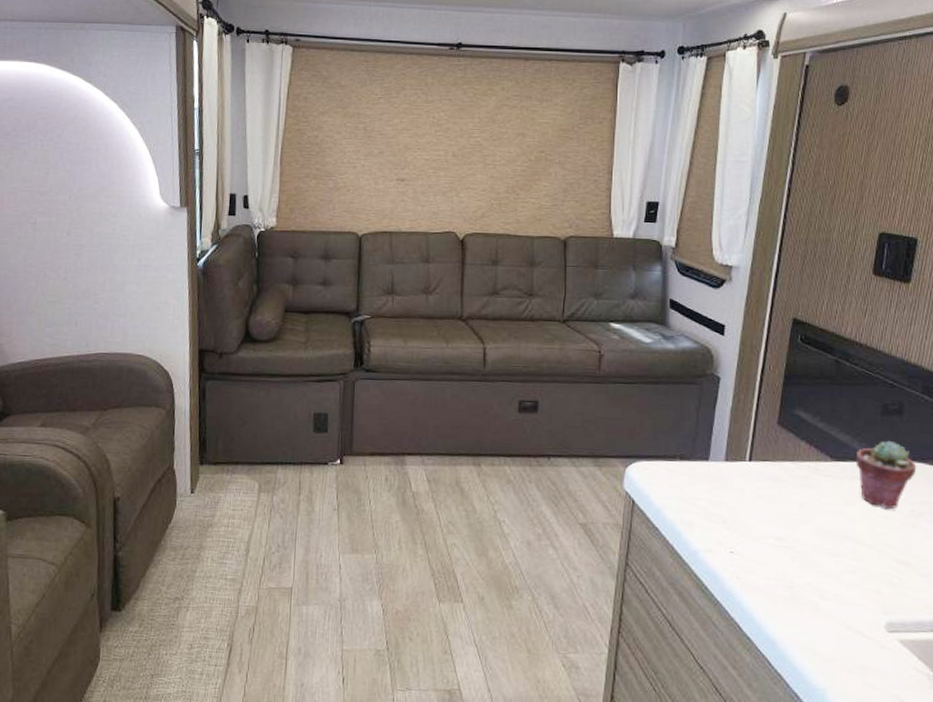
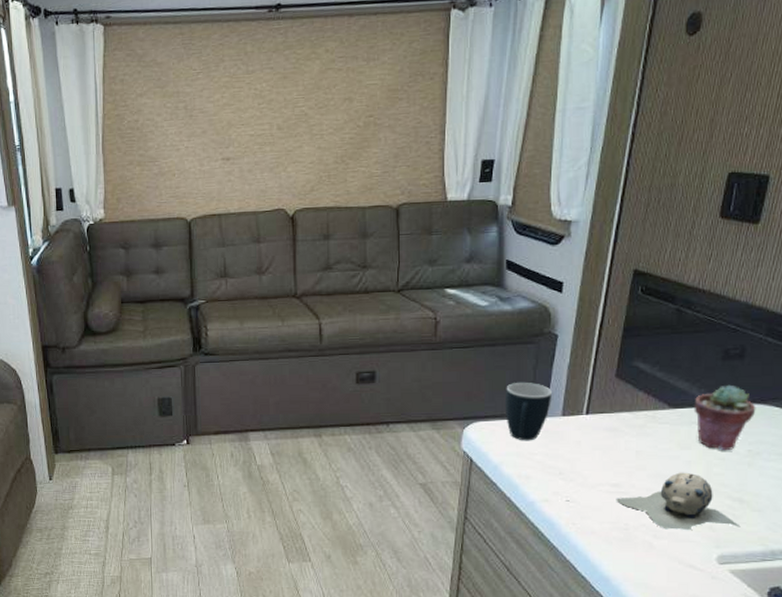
mug: none [669,423,716,485] -> present [506,383,553,441]
piggy bank: none [780,529,908,594] -> present [616,472,741,531]

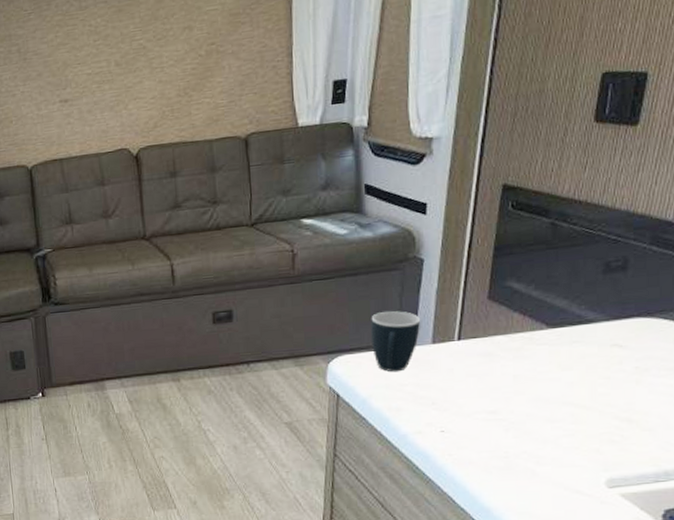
piggy bank: present [616,472,741,531] -> none [494,394,630,455]
potted succulent: present [694,384,756,451] -> none [574,299,643,370]

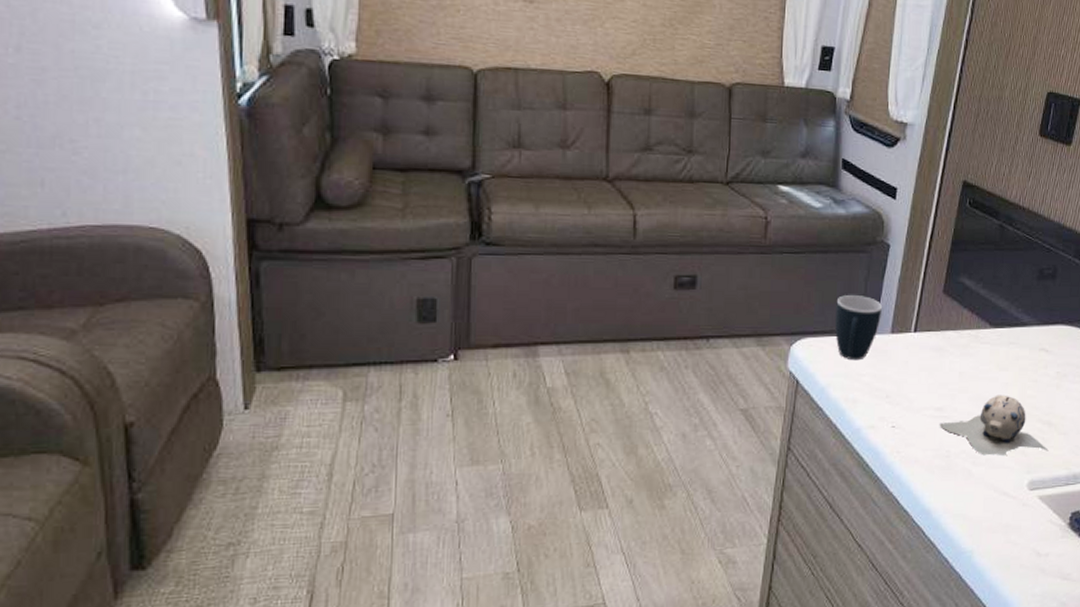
piggy bank: none [494,394,630,455] -> present [939,395,1049,457]

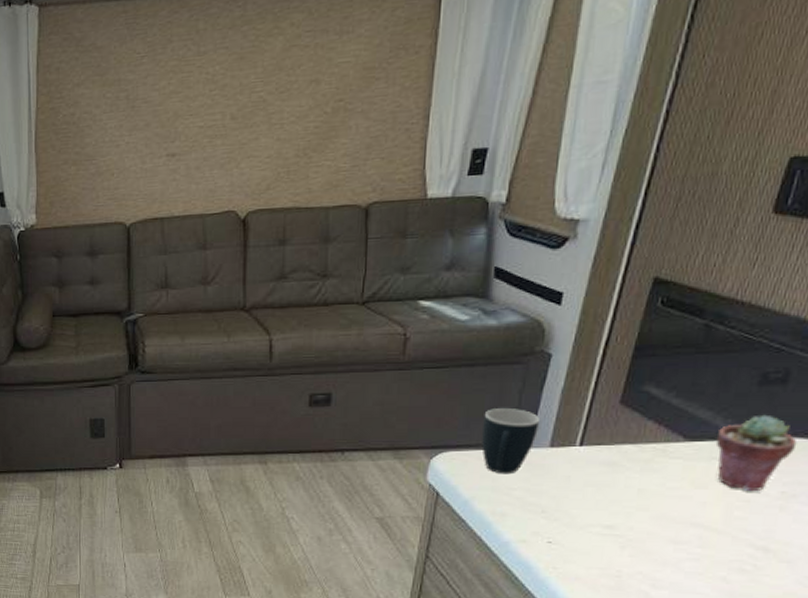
piggy bank: present [939,395,1049,457] -> none [608,514,763,582]
potted succulent: none [1012,305,1065,373] -> present [715,414,798,492]

